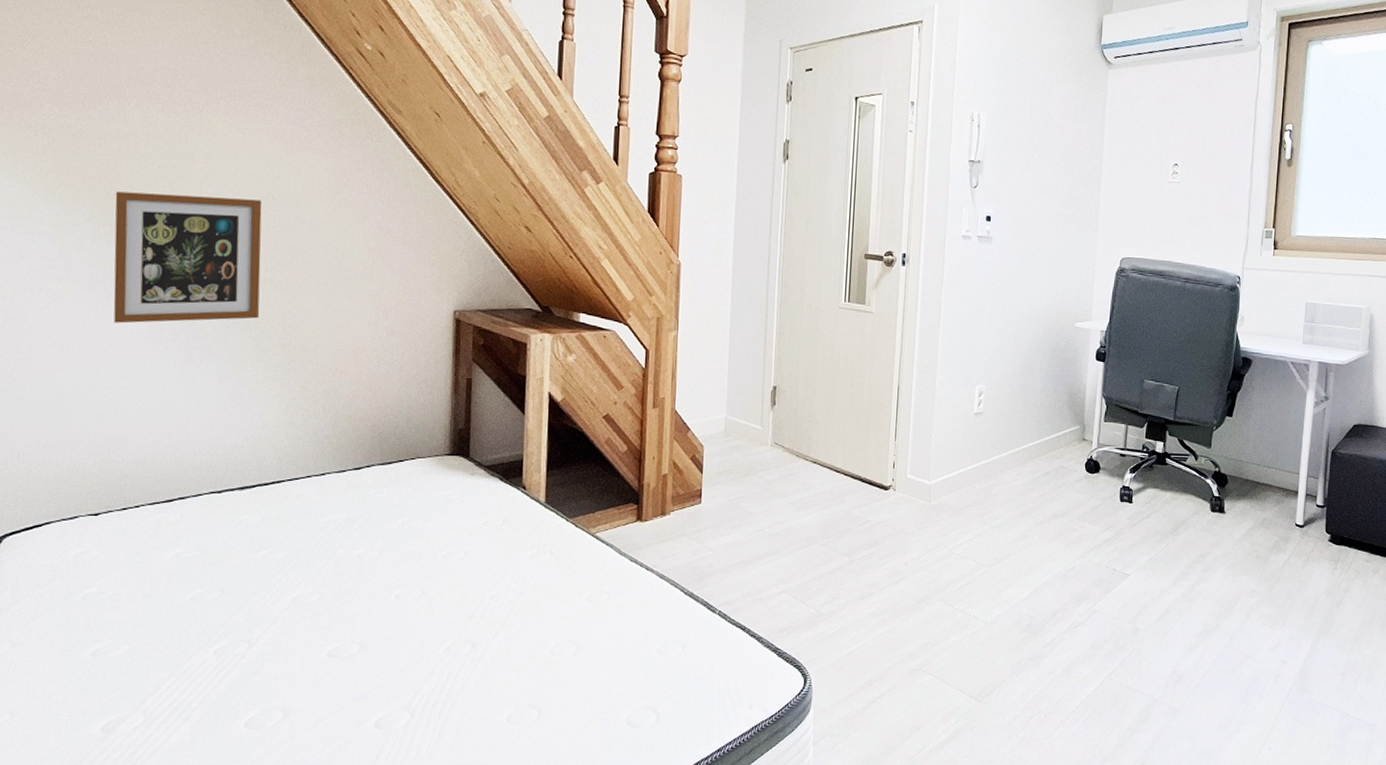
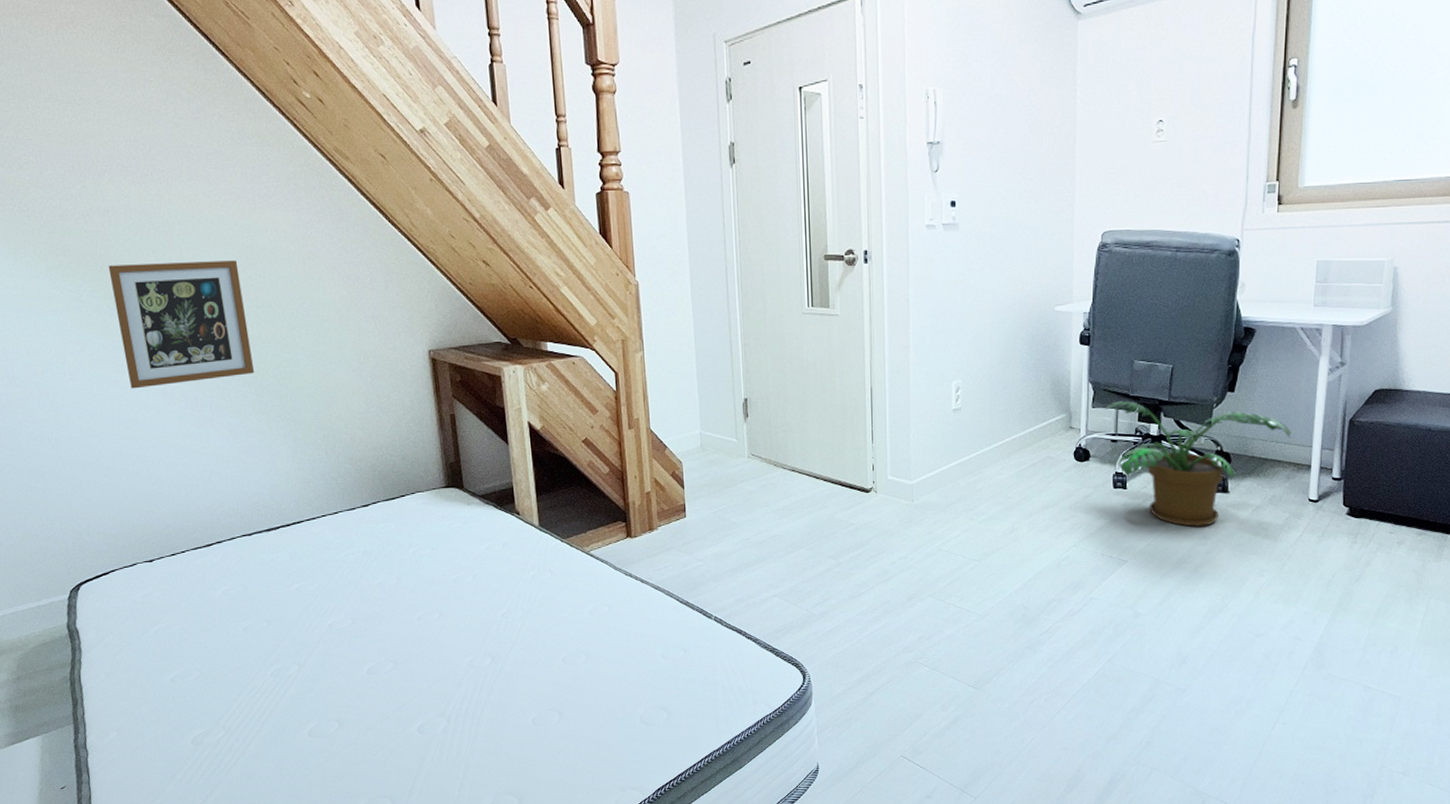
potted plant: none [1116,417,1283,544] -> present [1105,401,1293,527]

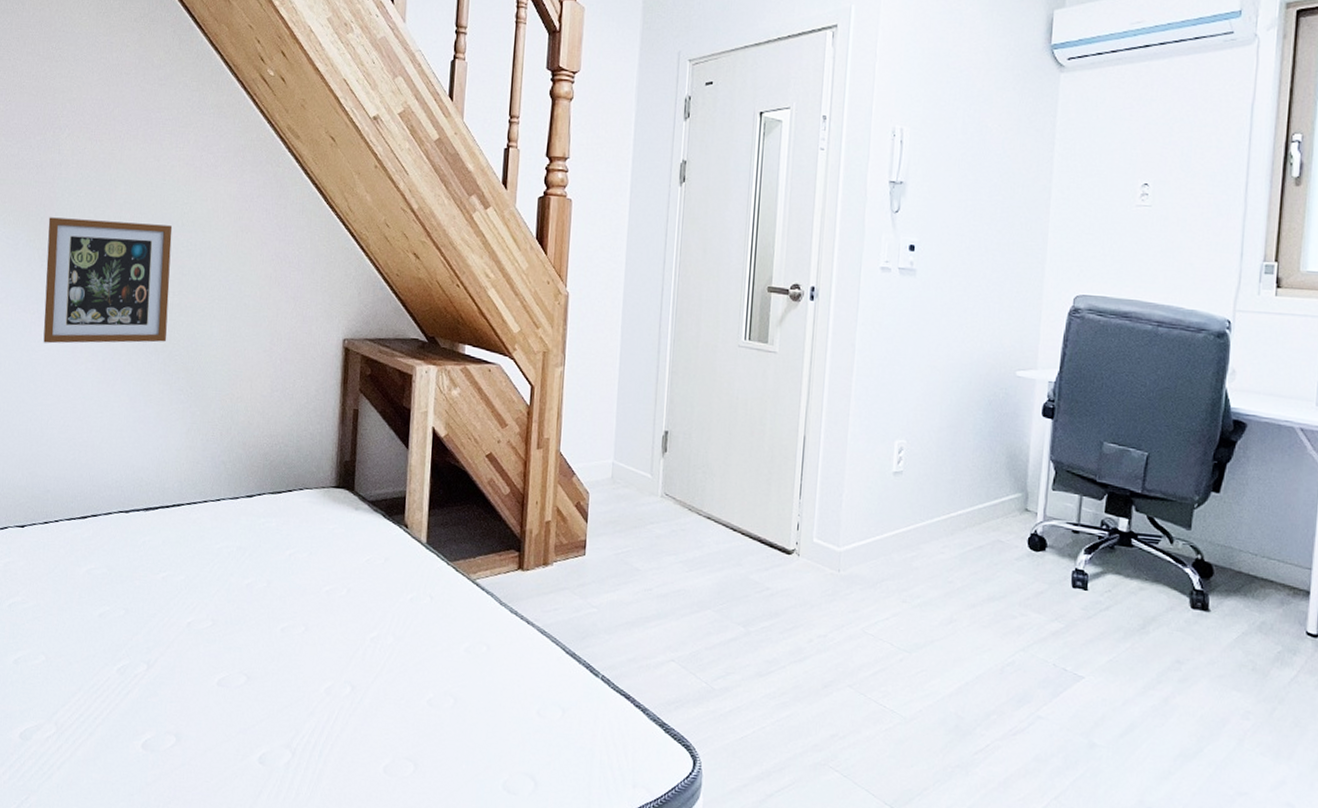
potted plant: present [1105,401,1293,527] -> none [1067,486,1288,648]

